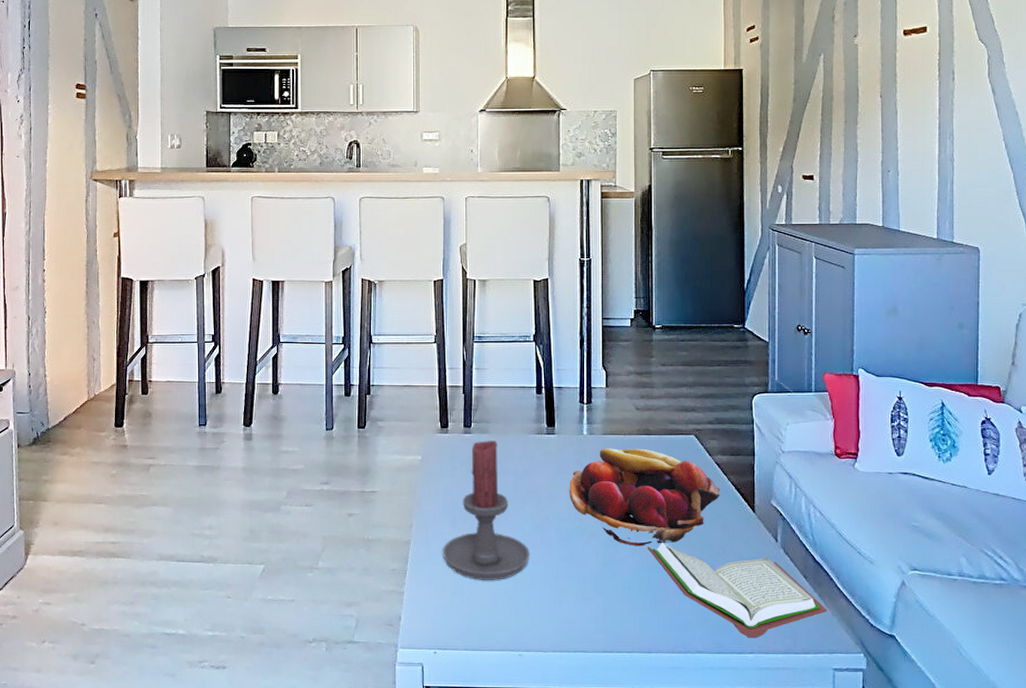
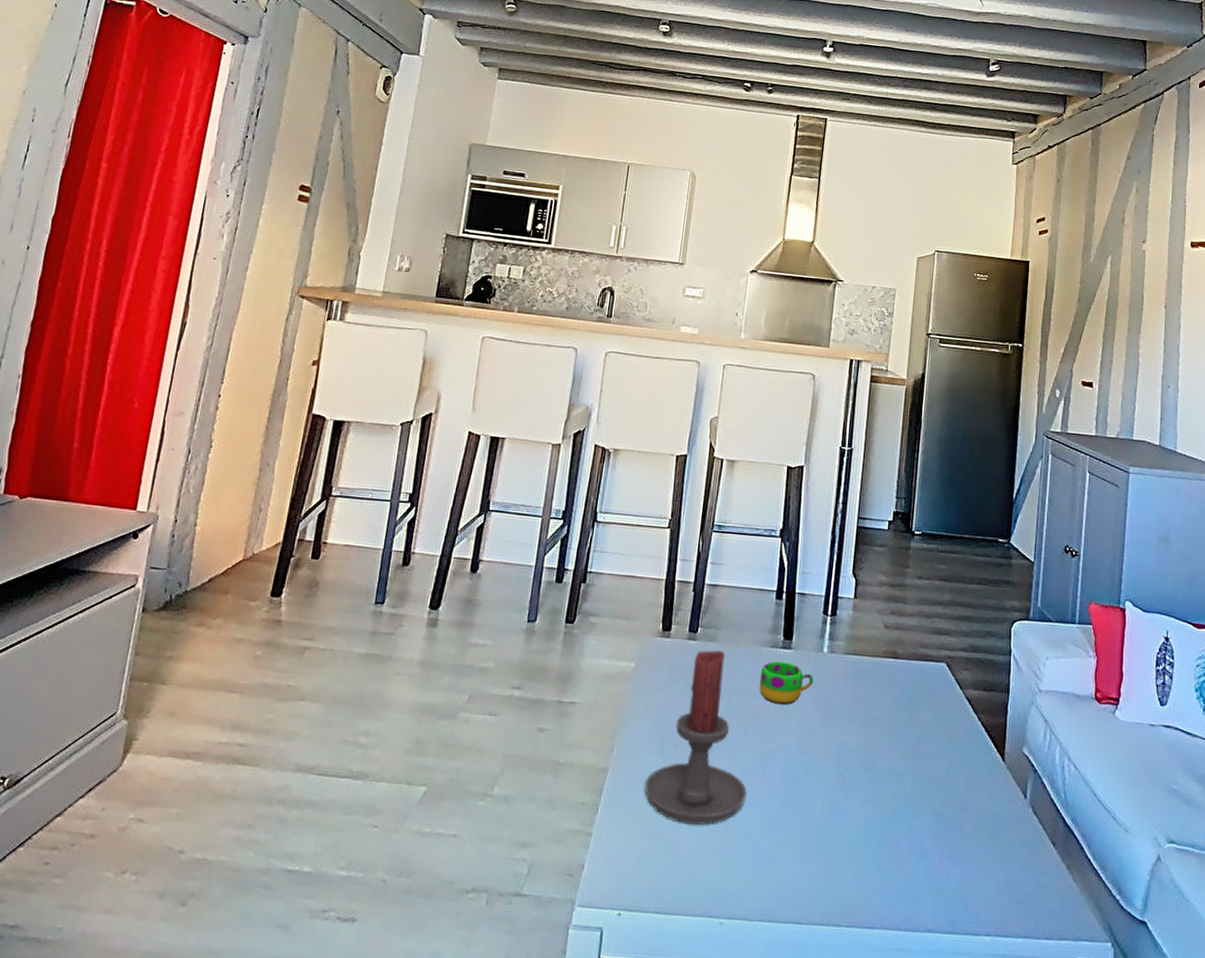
mug: none [530,445,577,480] -> present [759,661,813,705]
fruit basket: present [569,448,720,546] -> none [799,670,969,793]
book: present [647,543,827,638] -> none [881,791,1075,916]

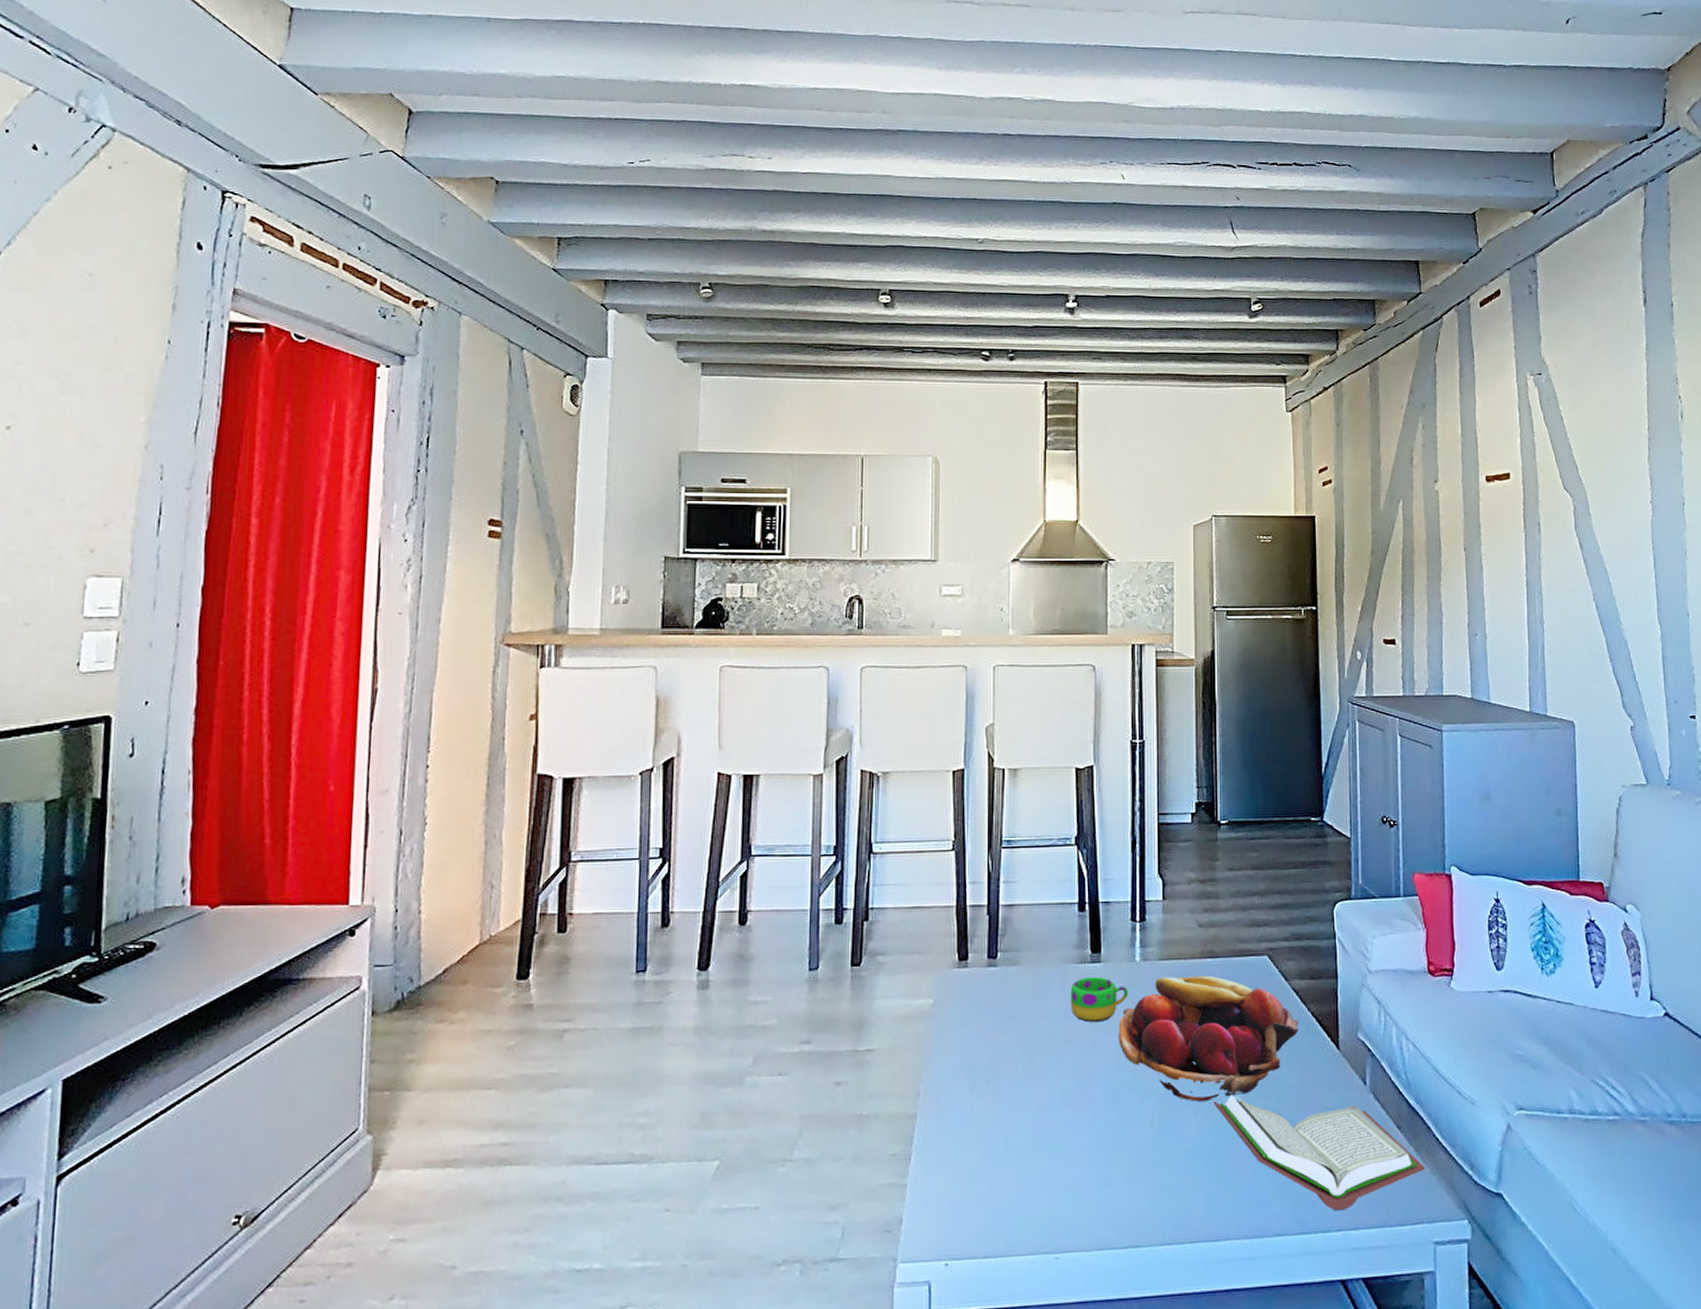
candle holder: present [644,650,748,825] -> none [957,974,1070,1161]
fruit basket: none [799,670,969,793] -> present [1118,975,1299,1101]
book: none [881,791,1075,916] -> present [1213,1095,1425,1211]

